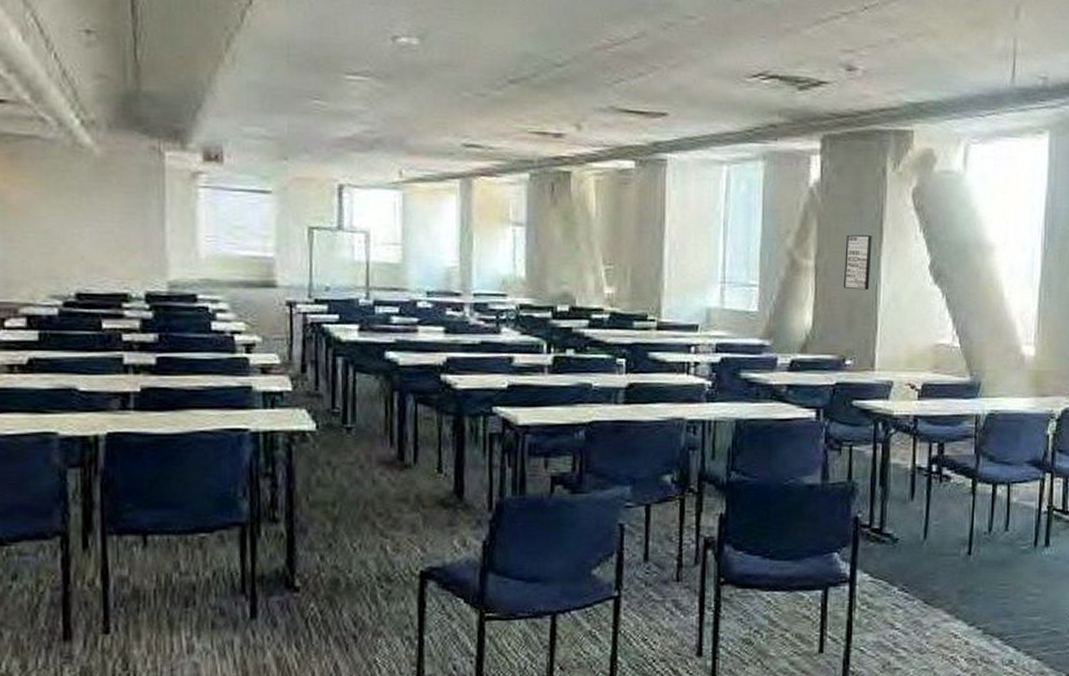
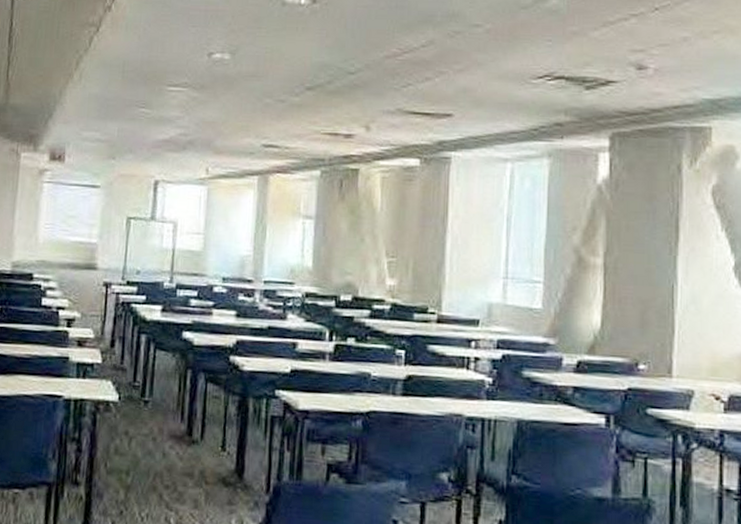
wall art: present [843,235,872,290] -> none [635,233,667,291]

